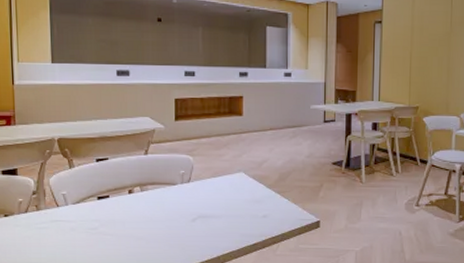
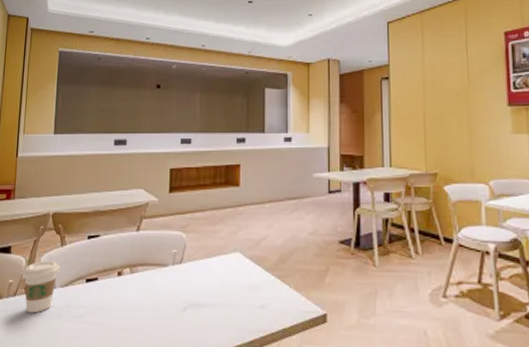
coffee cup: none [31,181,70,227] -> present [22,261,60,314]

